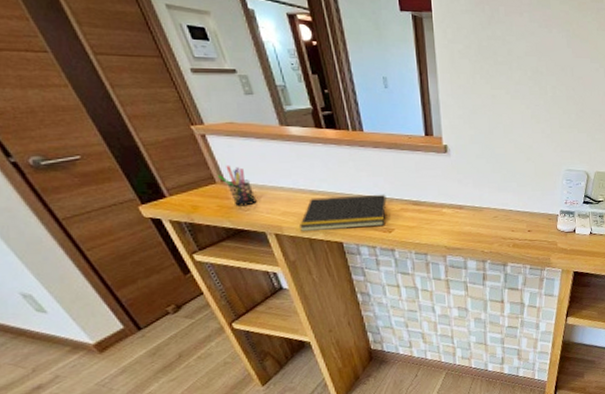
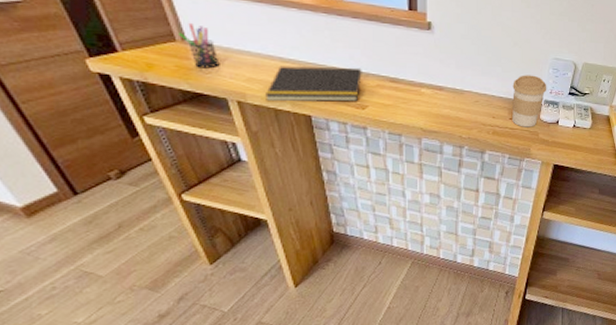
coffee cup: none [528,187,562,238] -> present [512,75,547,127]

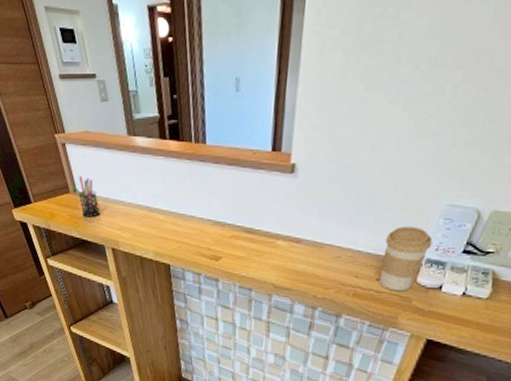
notepad: present [264,66,362,102] -> none [132,215,219,253]

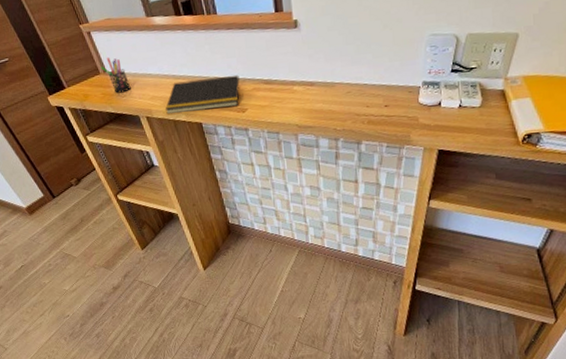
notepad: none [132,215,219,253] -> present [165,74,240,115]
coffee cup: present [379,226,433,292] -> none [385,56,425,114]

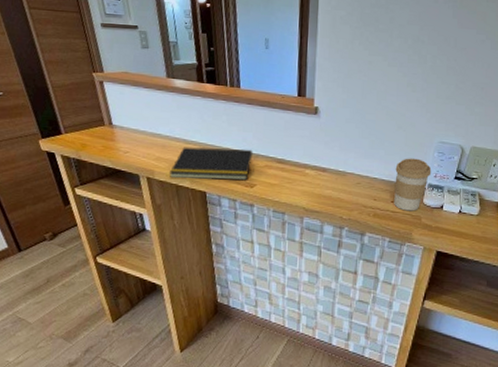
pen holder: present [100,57,131,93] -> none [106,109,136,149]
coffee cup: none [385,56,425,114] -> present [394,158,432,211]

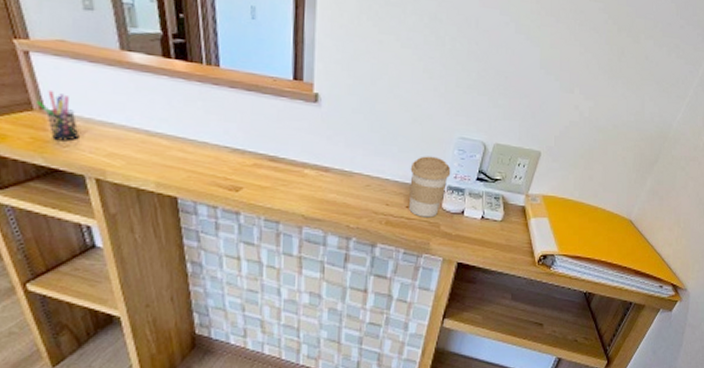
pen holder: none [106,109,136,149] -> present [35,89,80,141]
notepad: present [168,147,253,181] -> none [126,140,238,183]

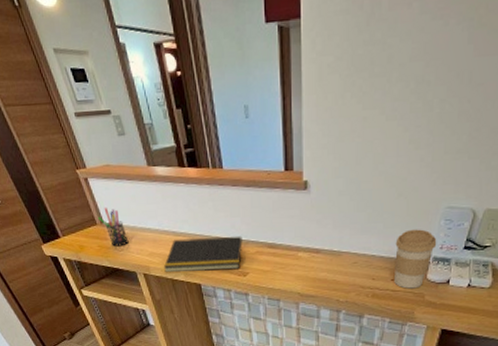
notepad: none [126,140,238,183] -> present [163,236,243,273]

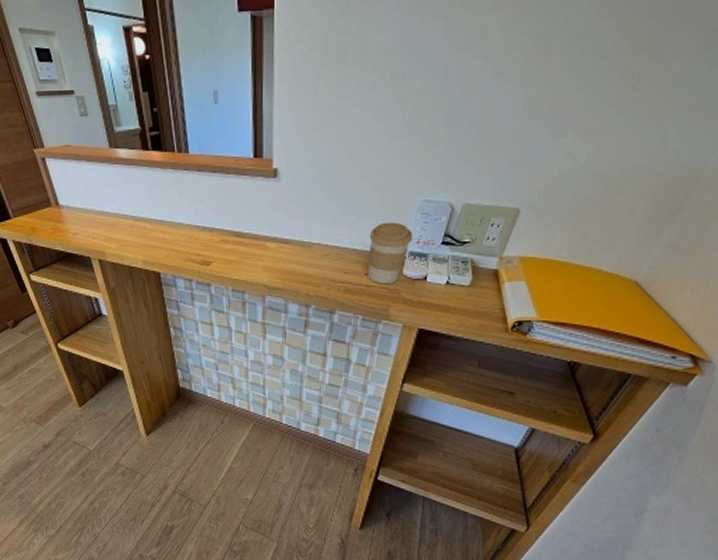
pen holder: present [97,207,129,247] -> none [52,188,85,230]
notepad: present [163,236,243,273] -> none [120,223,207,259]

